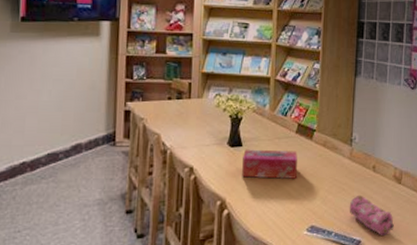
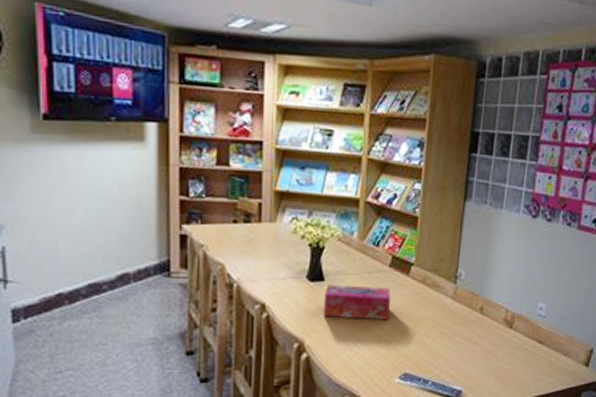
pencil case: present [349,195,394,235] -> none [449,340,501,385]

